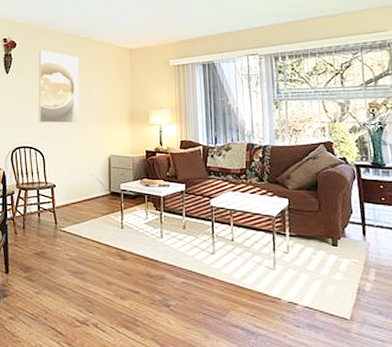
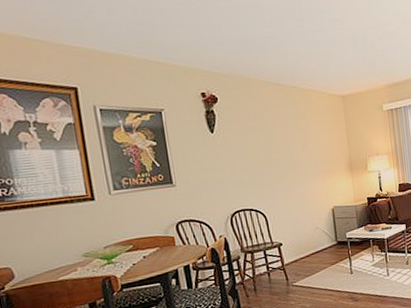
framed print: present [38,49,80,123] -> none [245,102,298,183]

